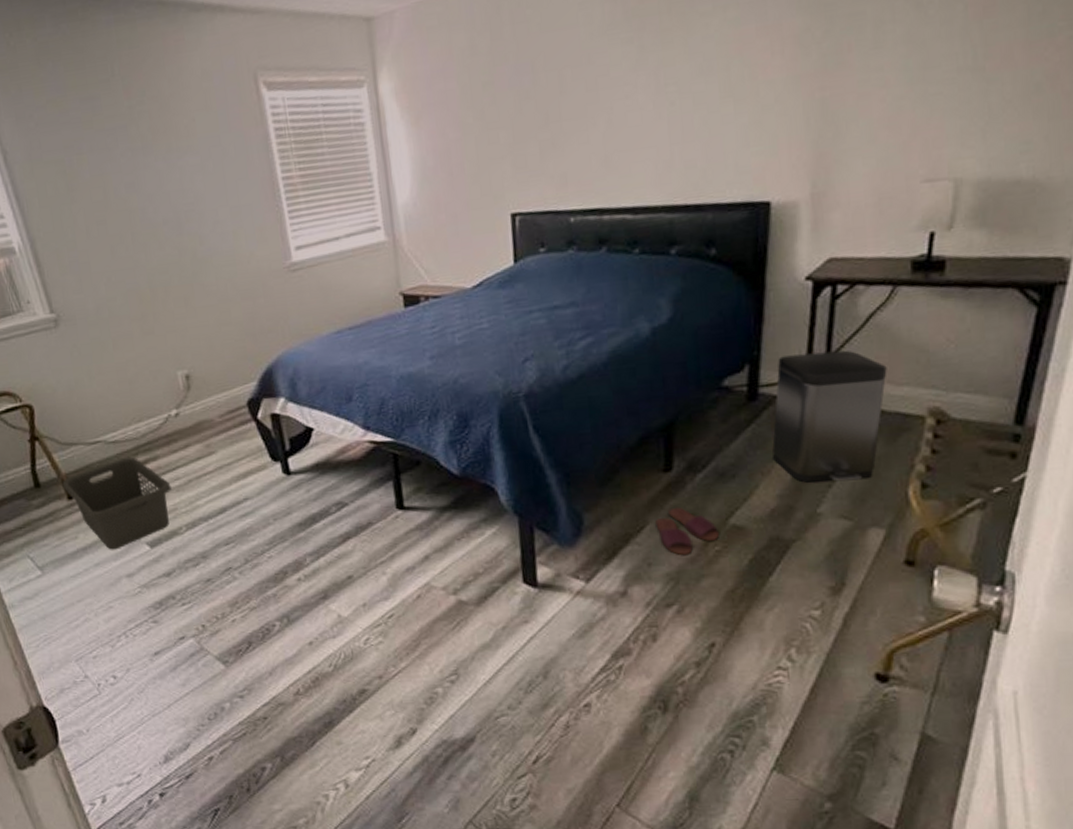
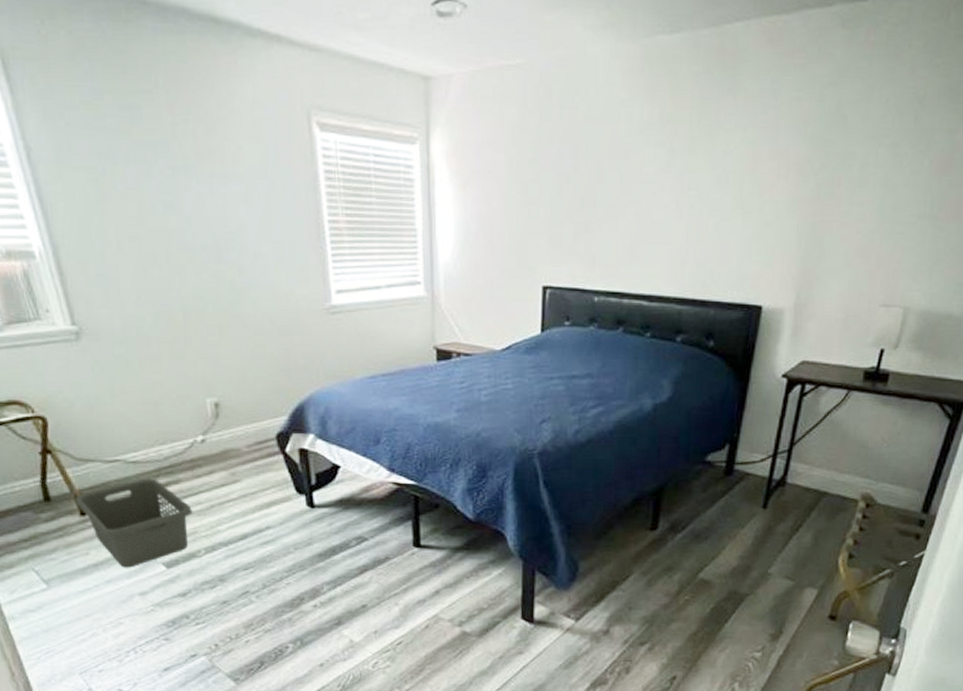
slippers: present [655,507,719,556] -> none [639,561,689,603]
pedal bin: present [772,350,887,483] -> none [739,440,835,548]

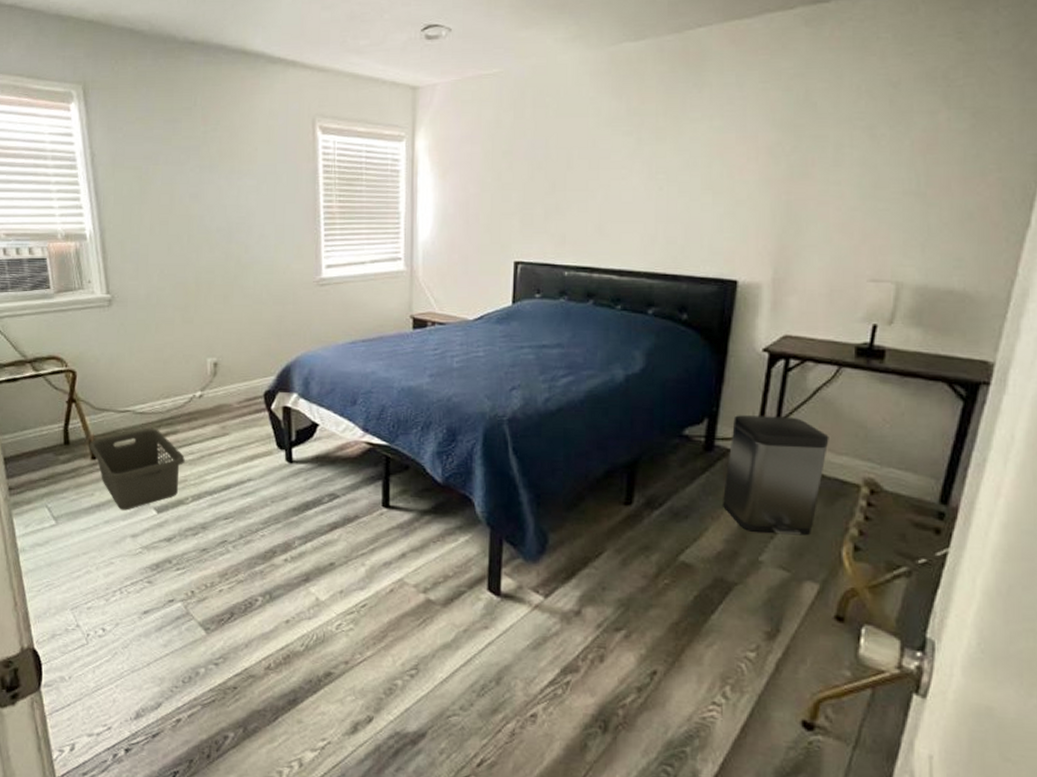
pedal bin: none [739,440,835,548] -> present [723,415,829,536]

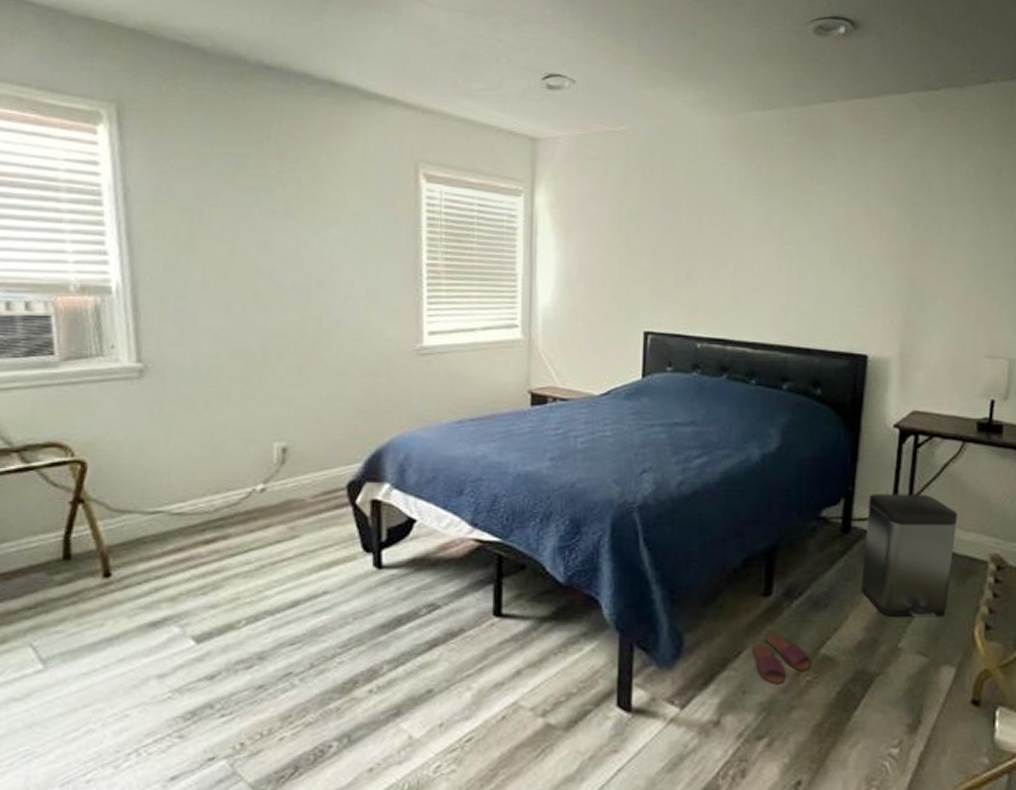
laundry basket: present [89,428,185,510] -> none [100,532,238,643]
slippers: none [613,538,669,585] -> present [752,633,810,685]

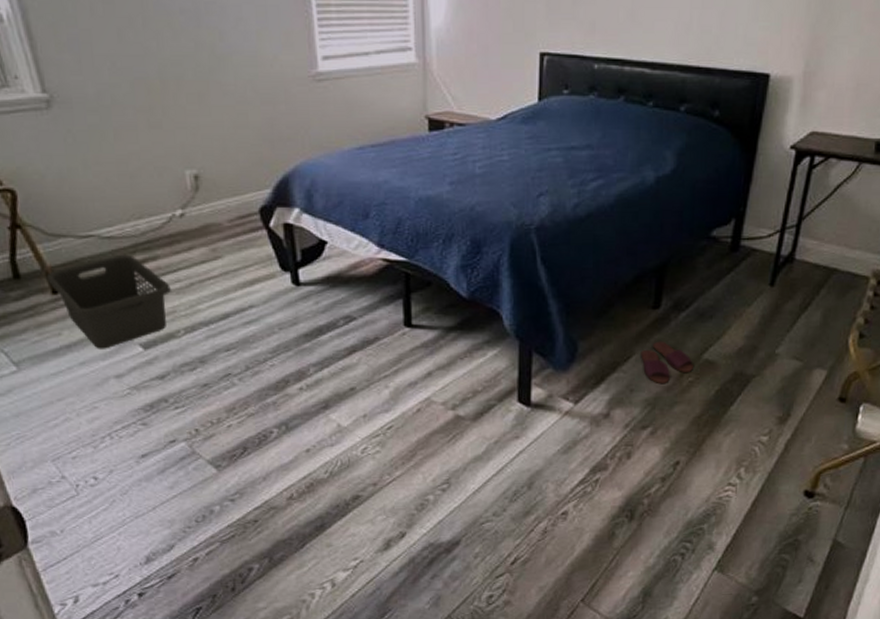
laundry basket: none [100,532,238,643] -> present [46,254,171,349]
pedal bin: present [861,494,958,618] -> none [746,214,846,328]

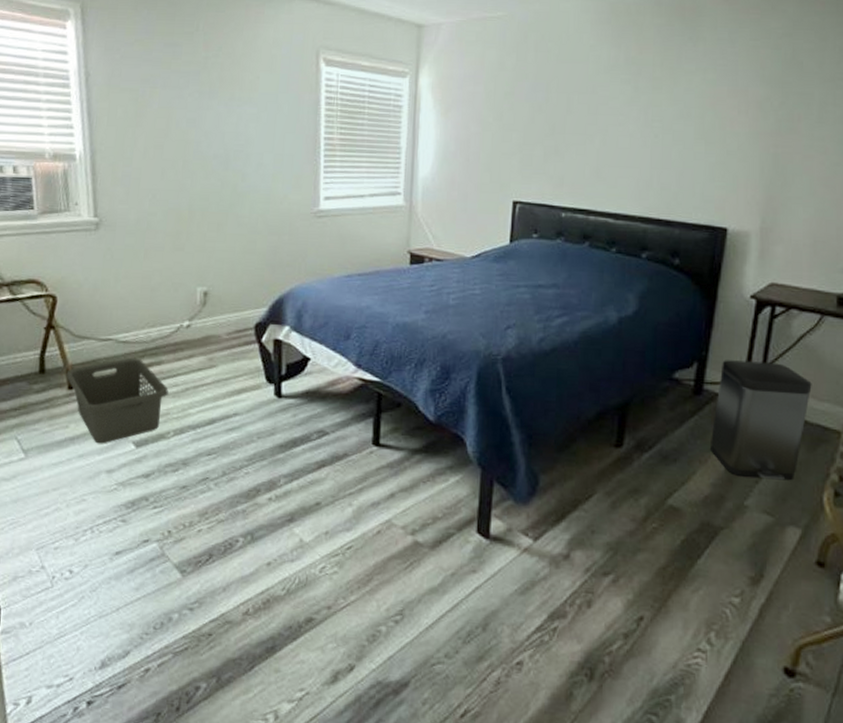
slippers: present [641,341,693,385] -> none [602,481,657,528]
pedal bin: none [746,214,846,328] -> present [711,360,812,481]

